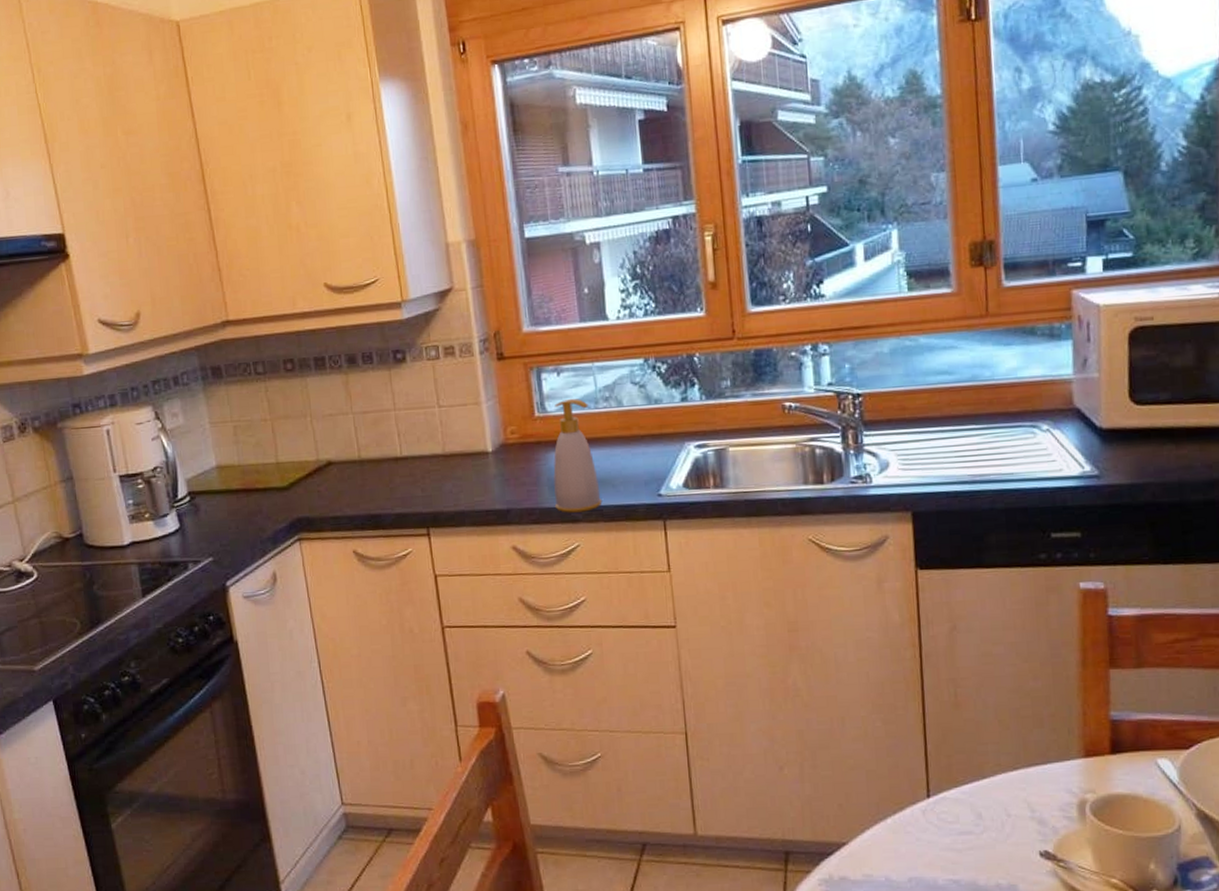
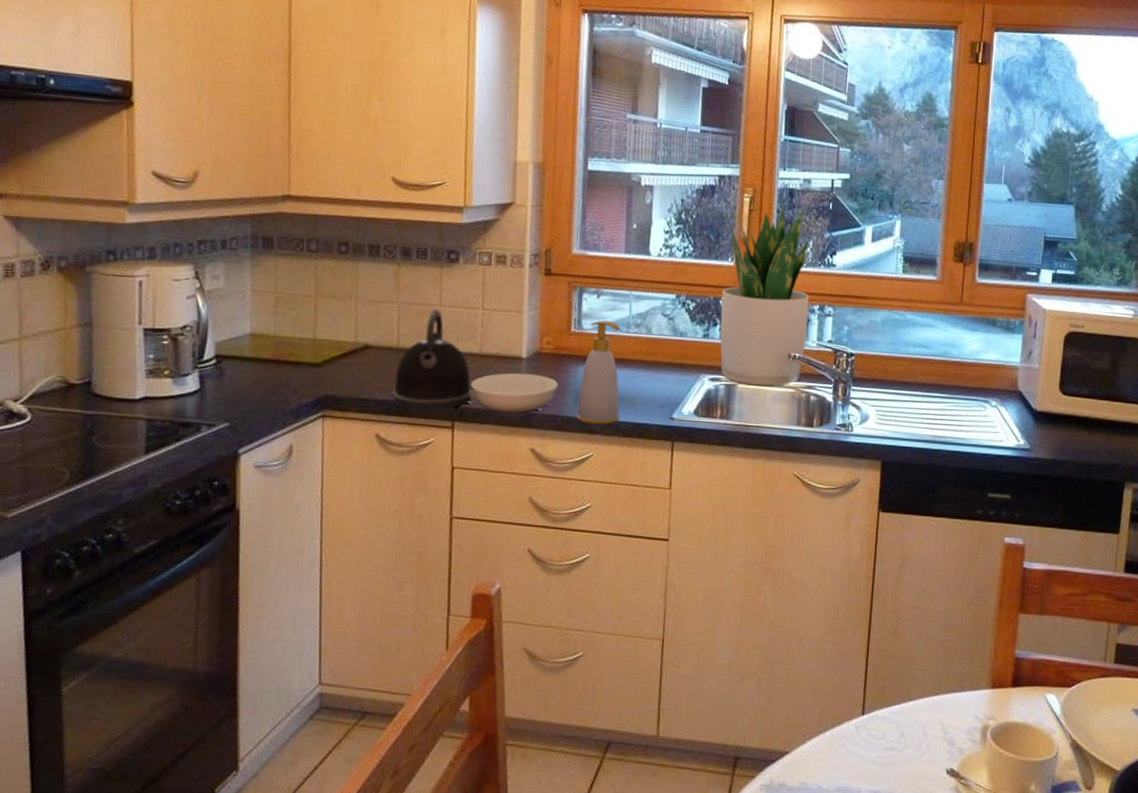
kettle: none [362,413,443,522] -> present [392,308,472,411]
bowl: none [439,467,531,517] -> present [470,373,559,417]
planter: none [692,235,802,446] -> present [720,204,815,386]

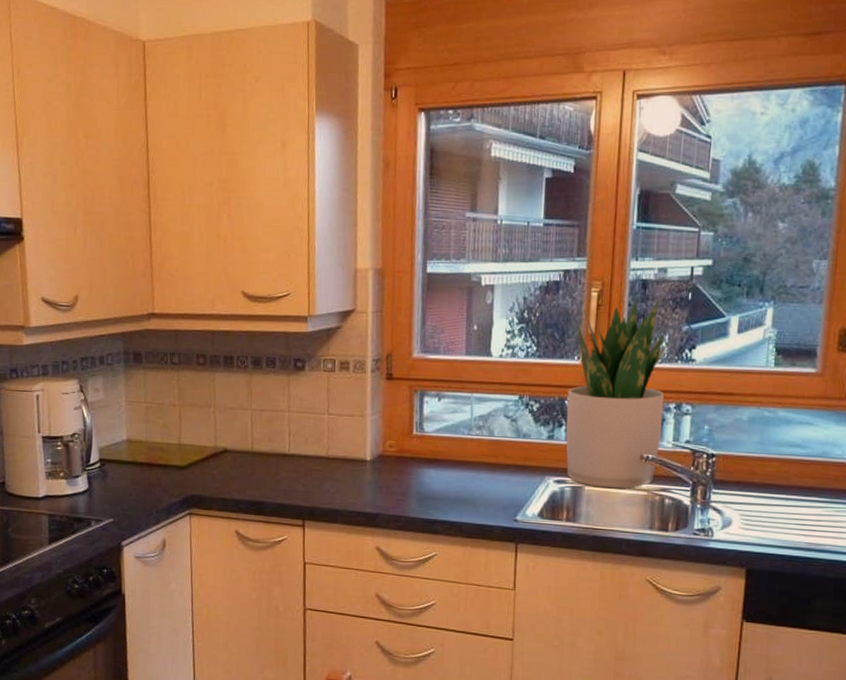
kettle: present [392,308,472,411] -> none [249,414,321,511]
bowl: present [470,373,559,417] -> none [319,475,402,517]
soap bottle: present [576,320,621,426] -> none [419,422,463,527]

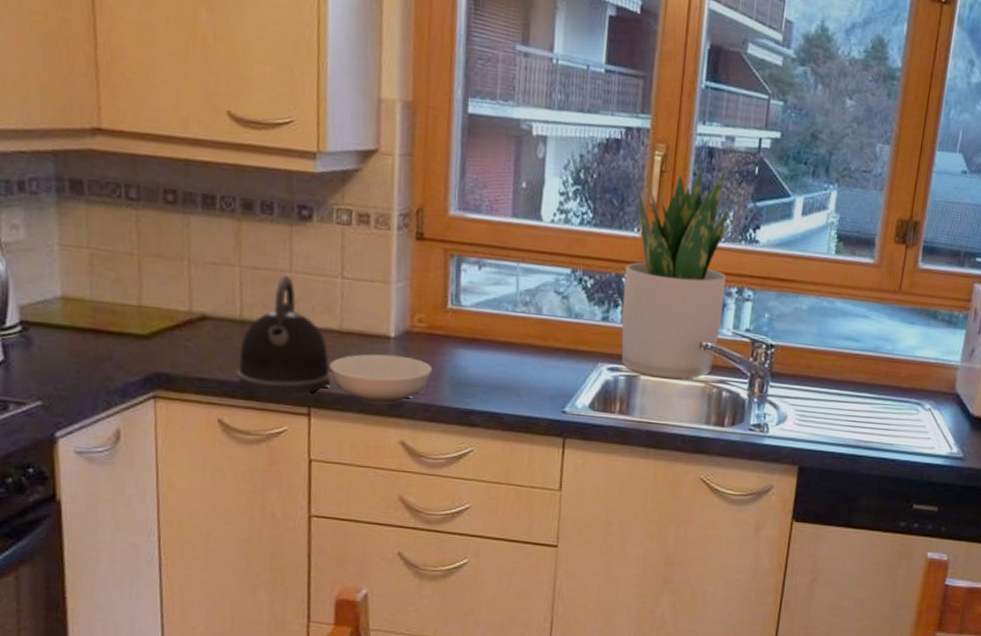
kettle: none [249,414,321,511] -> present [236,275,332,396]
bowl: none [319,475,402,517] -> present [329,354,433,405]

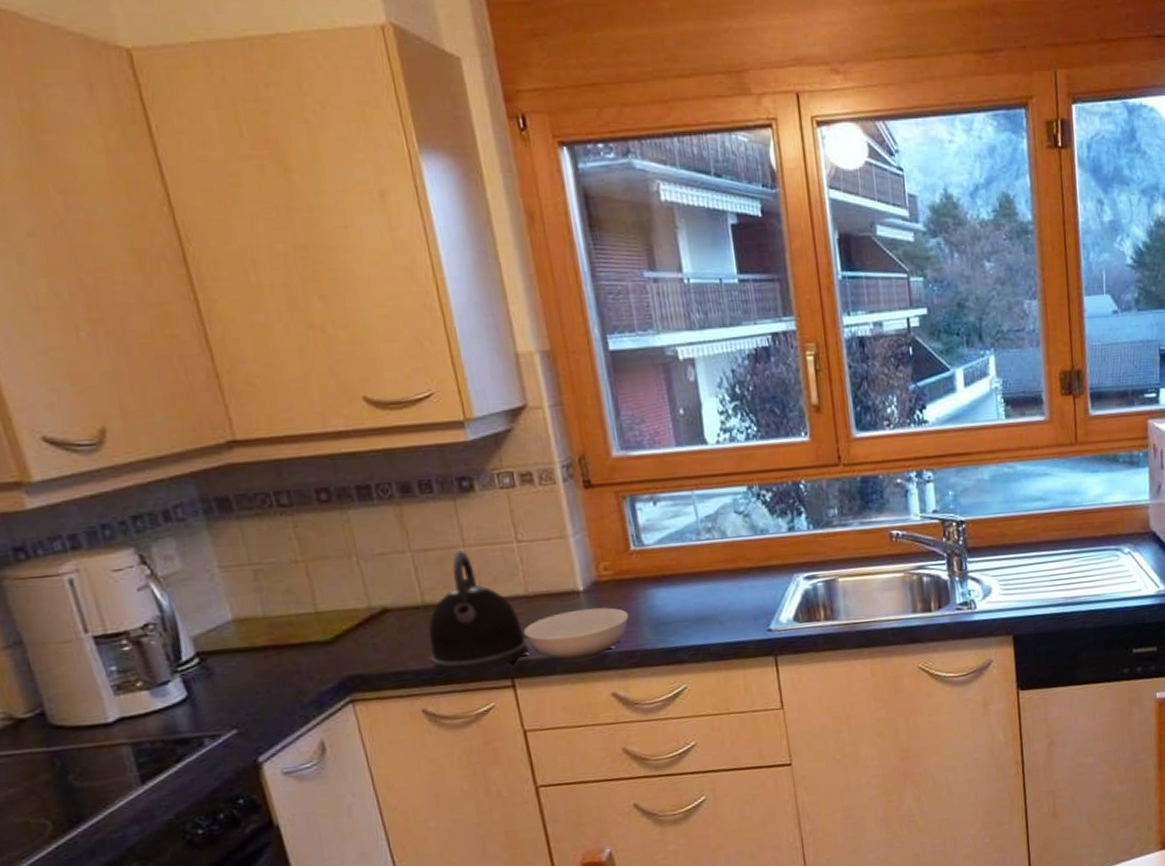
planter: present [621,166,736,379] -> none [795,357,909,577]

